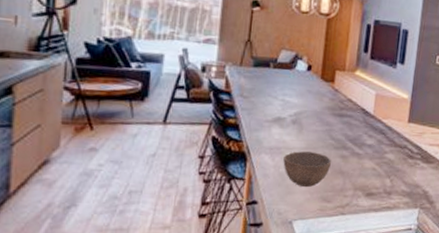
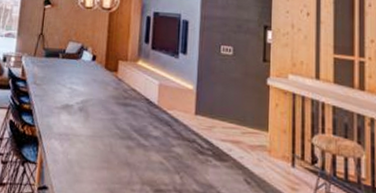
bowl: present [283,151,332,187] -> none [71,138,118,177]

